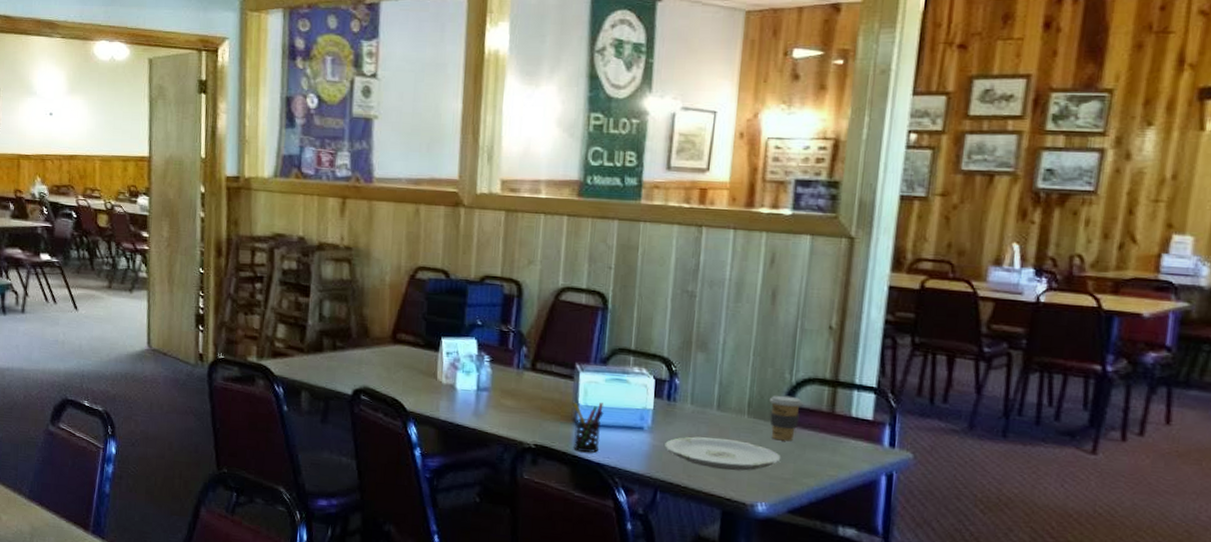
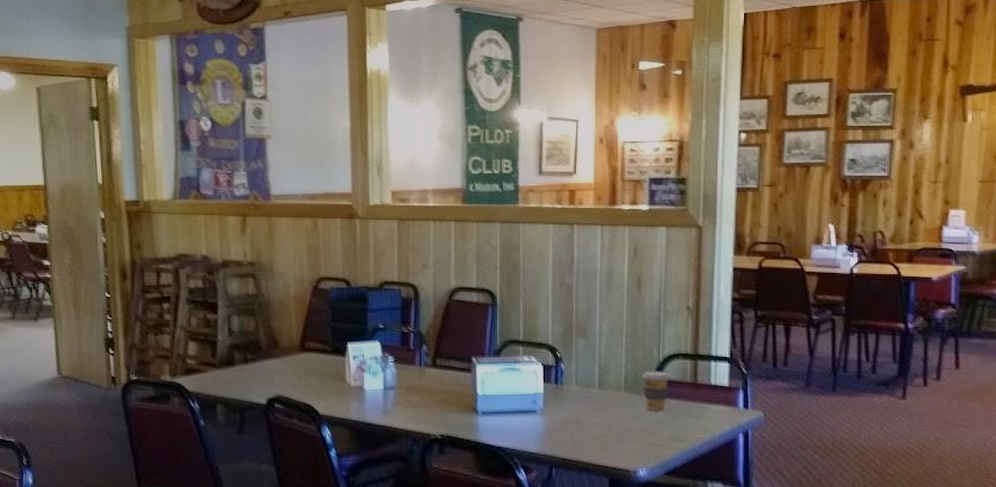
pen holder: present [573,403,604,452] -> none [472,391,500,437]
plate: present [665,436,781,471] -> none [556,413,656,441]

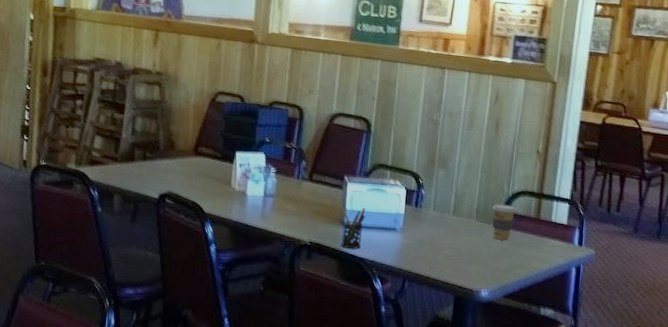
pen holder: none [472,391,500,437] -> present [341,208,366,249]

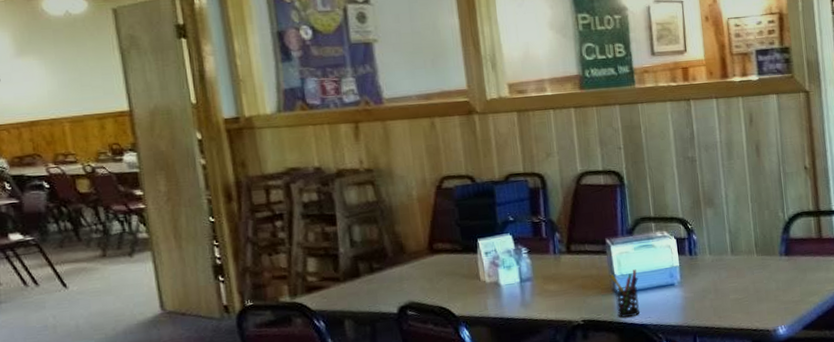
coffee cup: present [491,204,517,241] -> none [770,230,797,270]

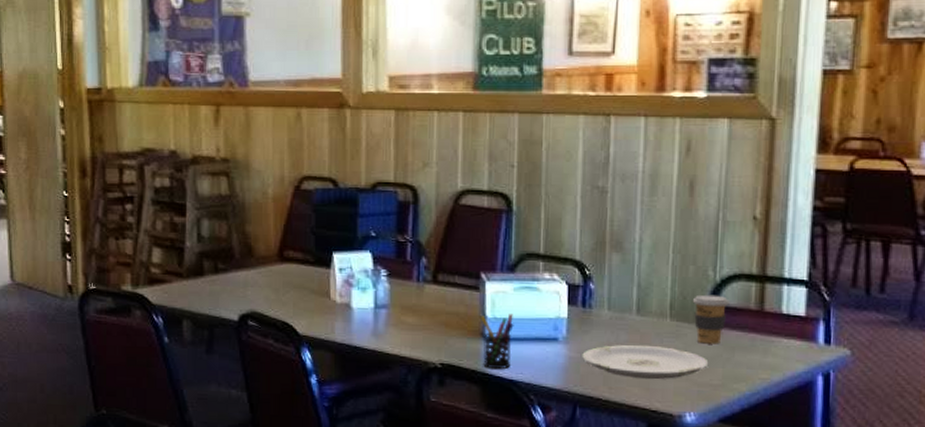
plate: none [695,277,789,306] -> present [582,344,709,379]
coffee cup: none [770,230,797,270] -> present [692,294,730,344]

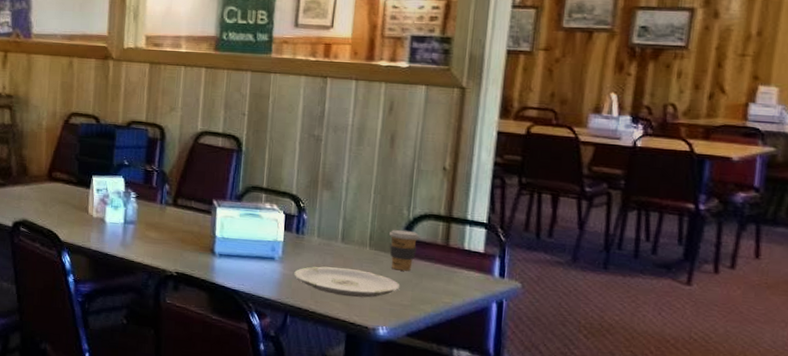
pen holder: present [480,314,514,369] -> none [211,235,239,280]

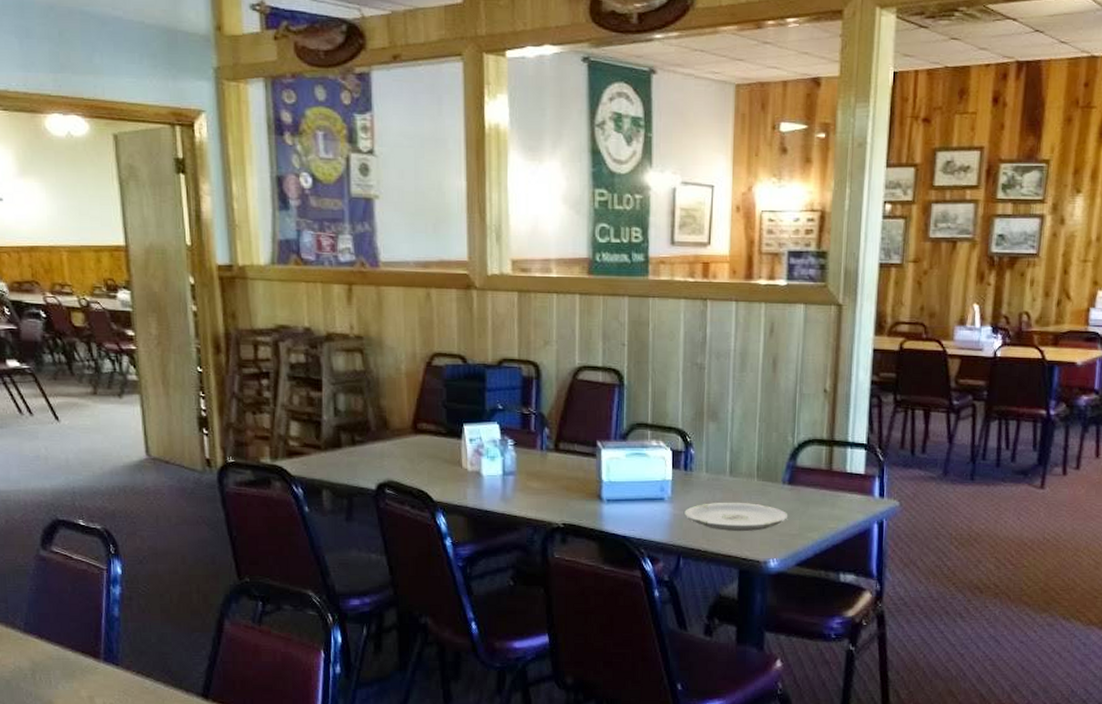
coffee cup: present [388,229,420,271] -> none [775,457,805,500]

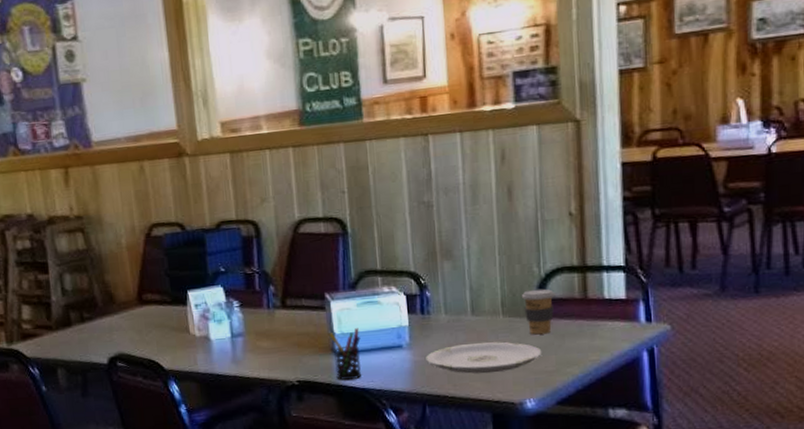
pen holder: none [597,478,626,526] -> present [329,328,362,380]
coffee cup: none [775,457,805,500] -> present [521,288,556,335]

